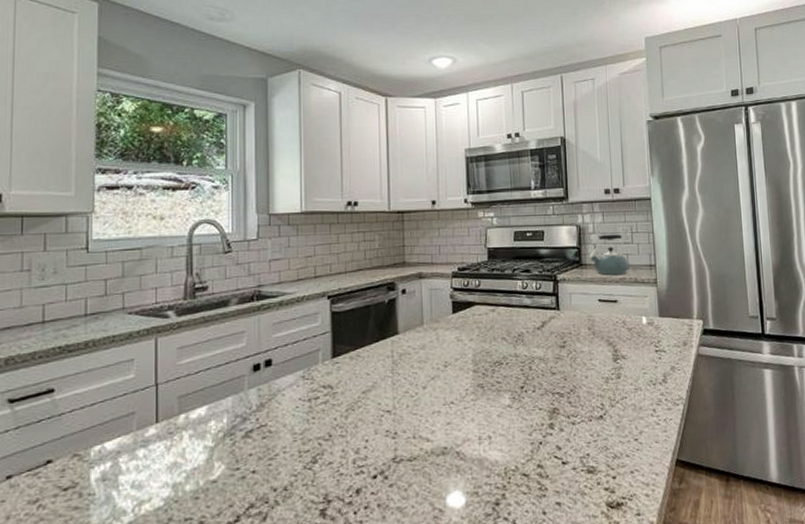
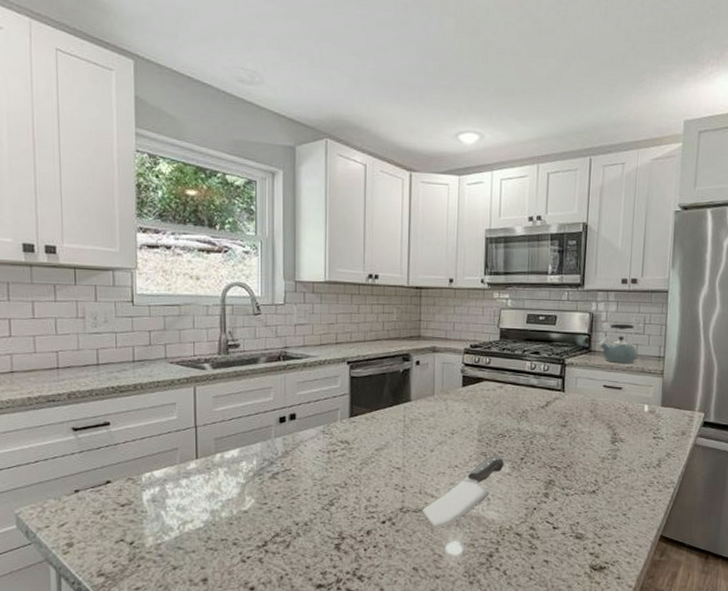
kitchen knife: none [418,386,504,477] -> present [422,456,504,528]

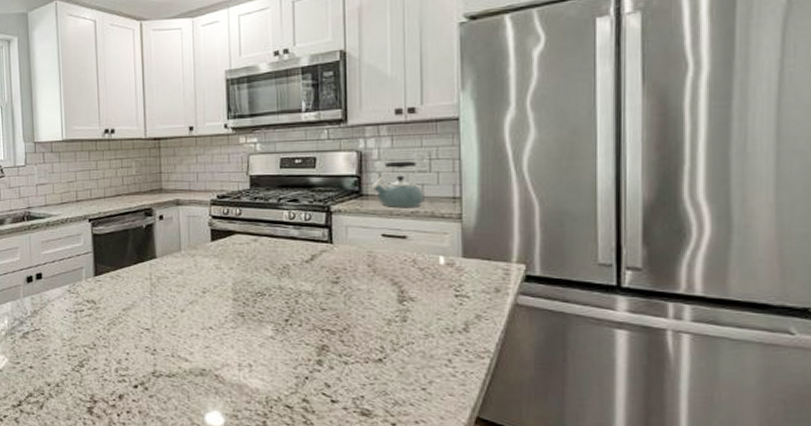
kitchen knife: present [422,456,504,528] -> none [177,317,266,395]

